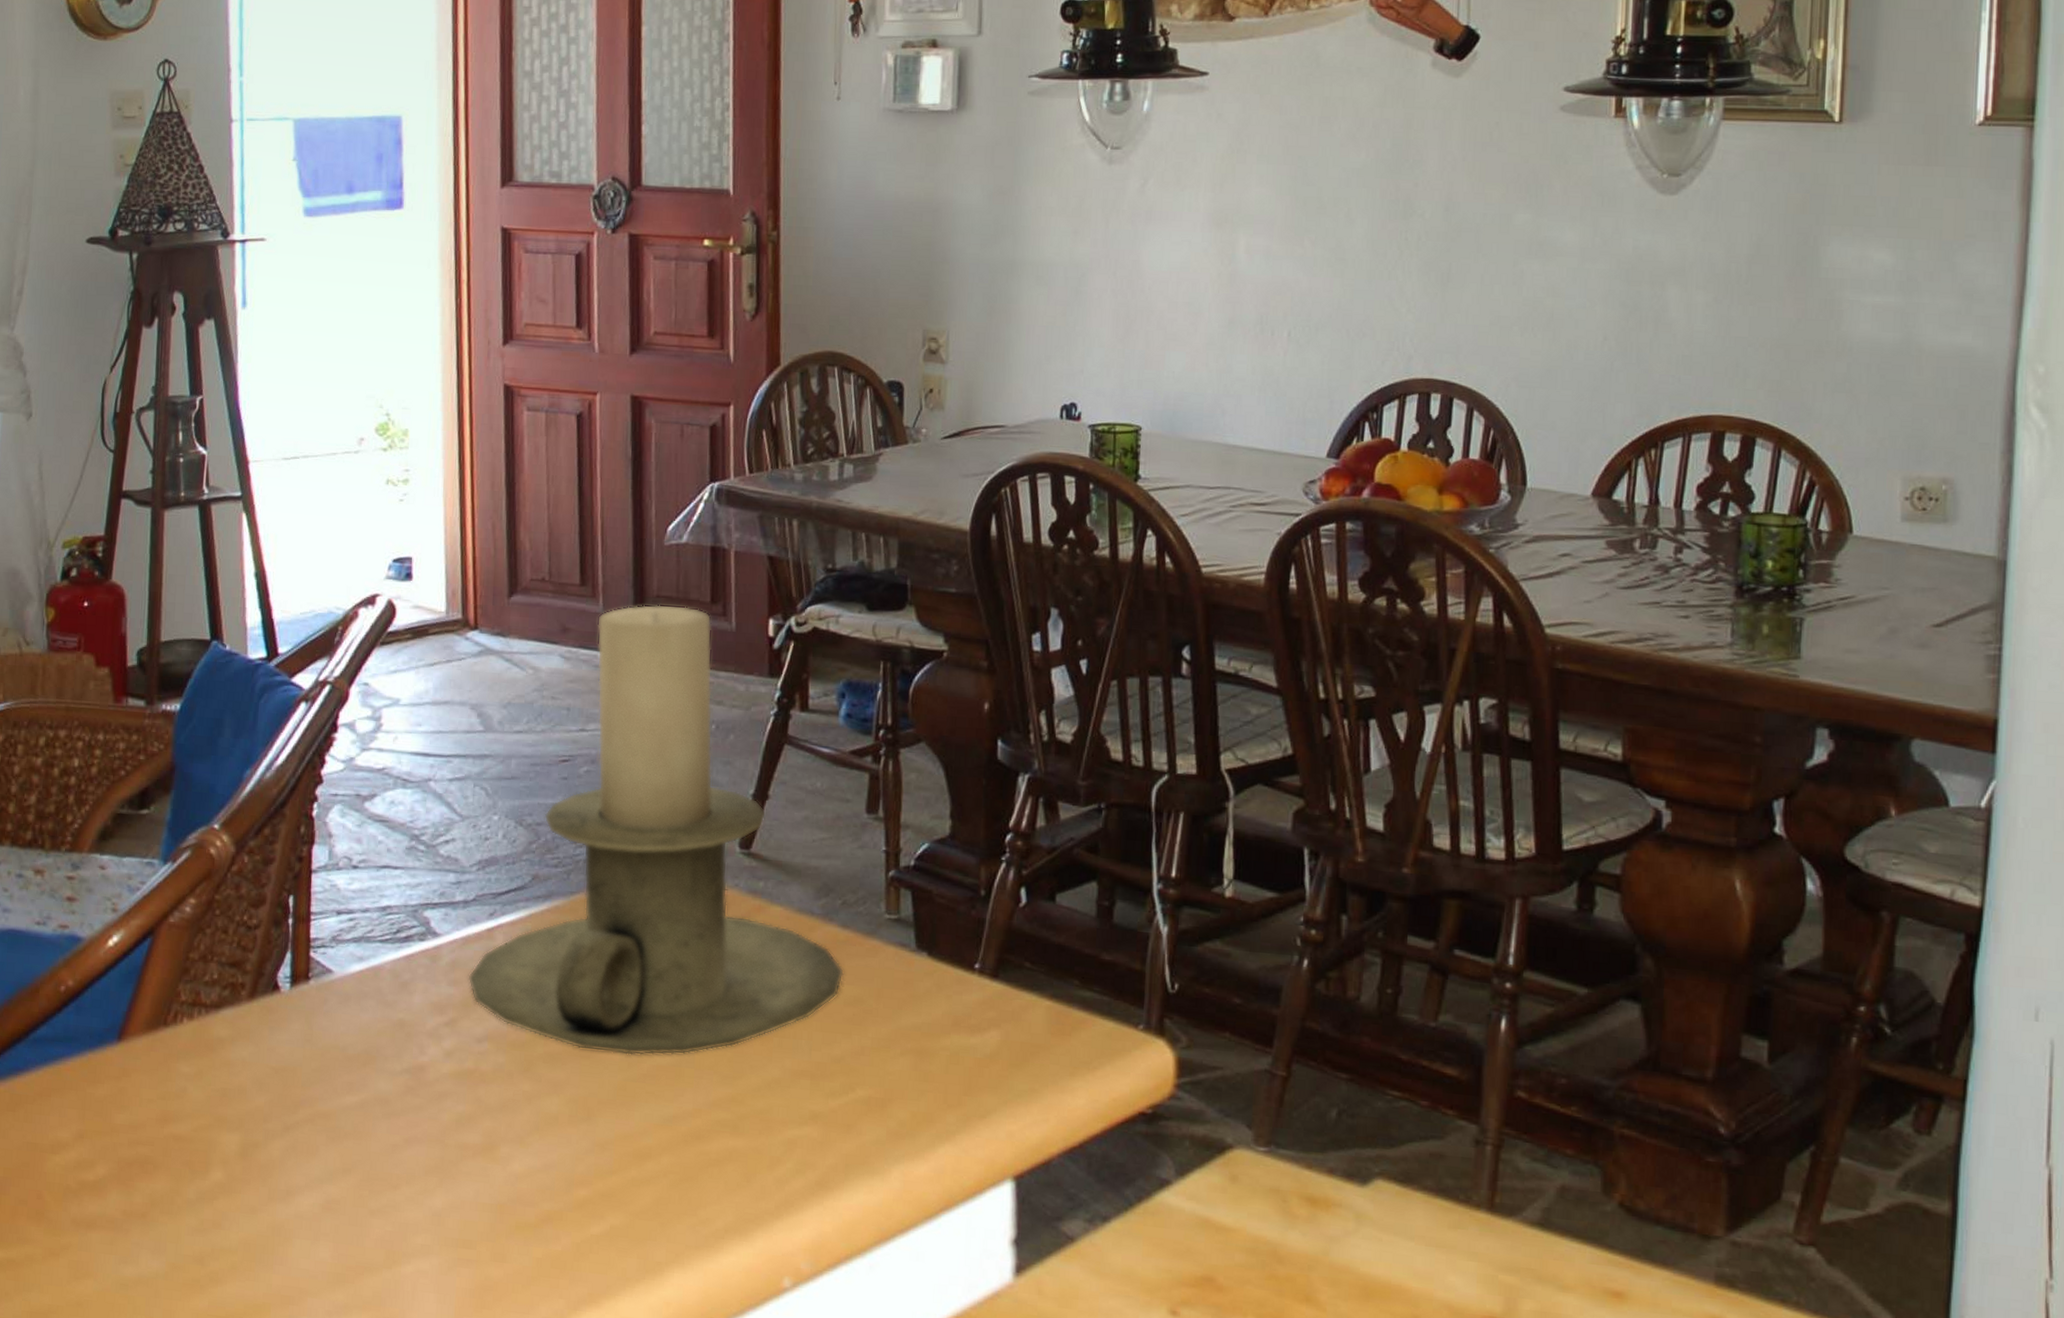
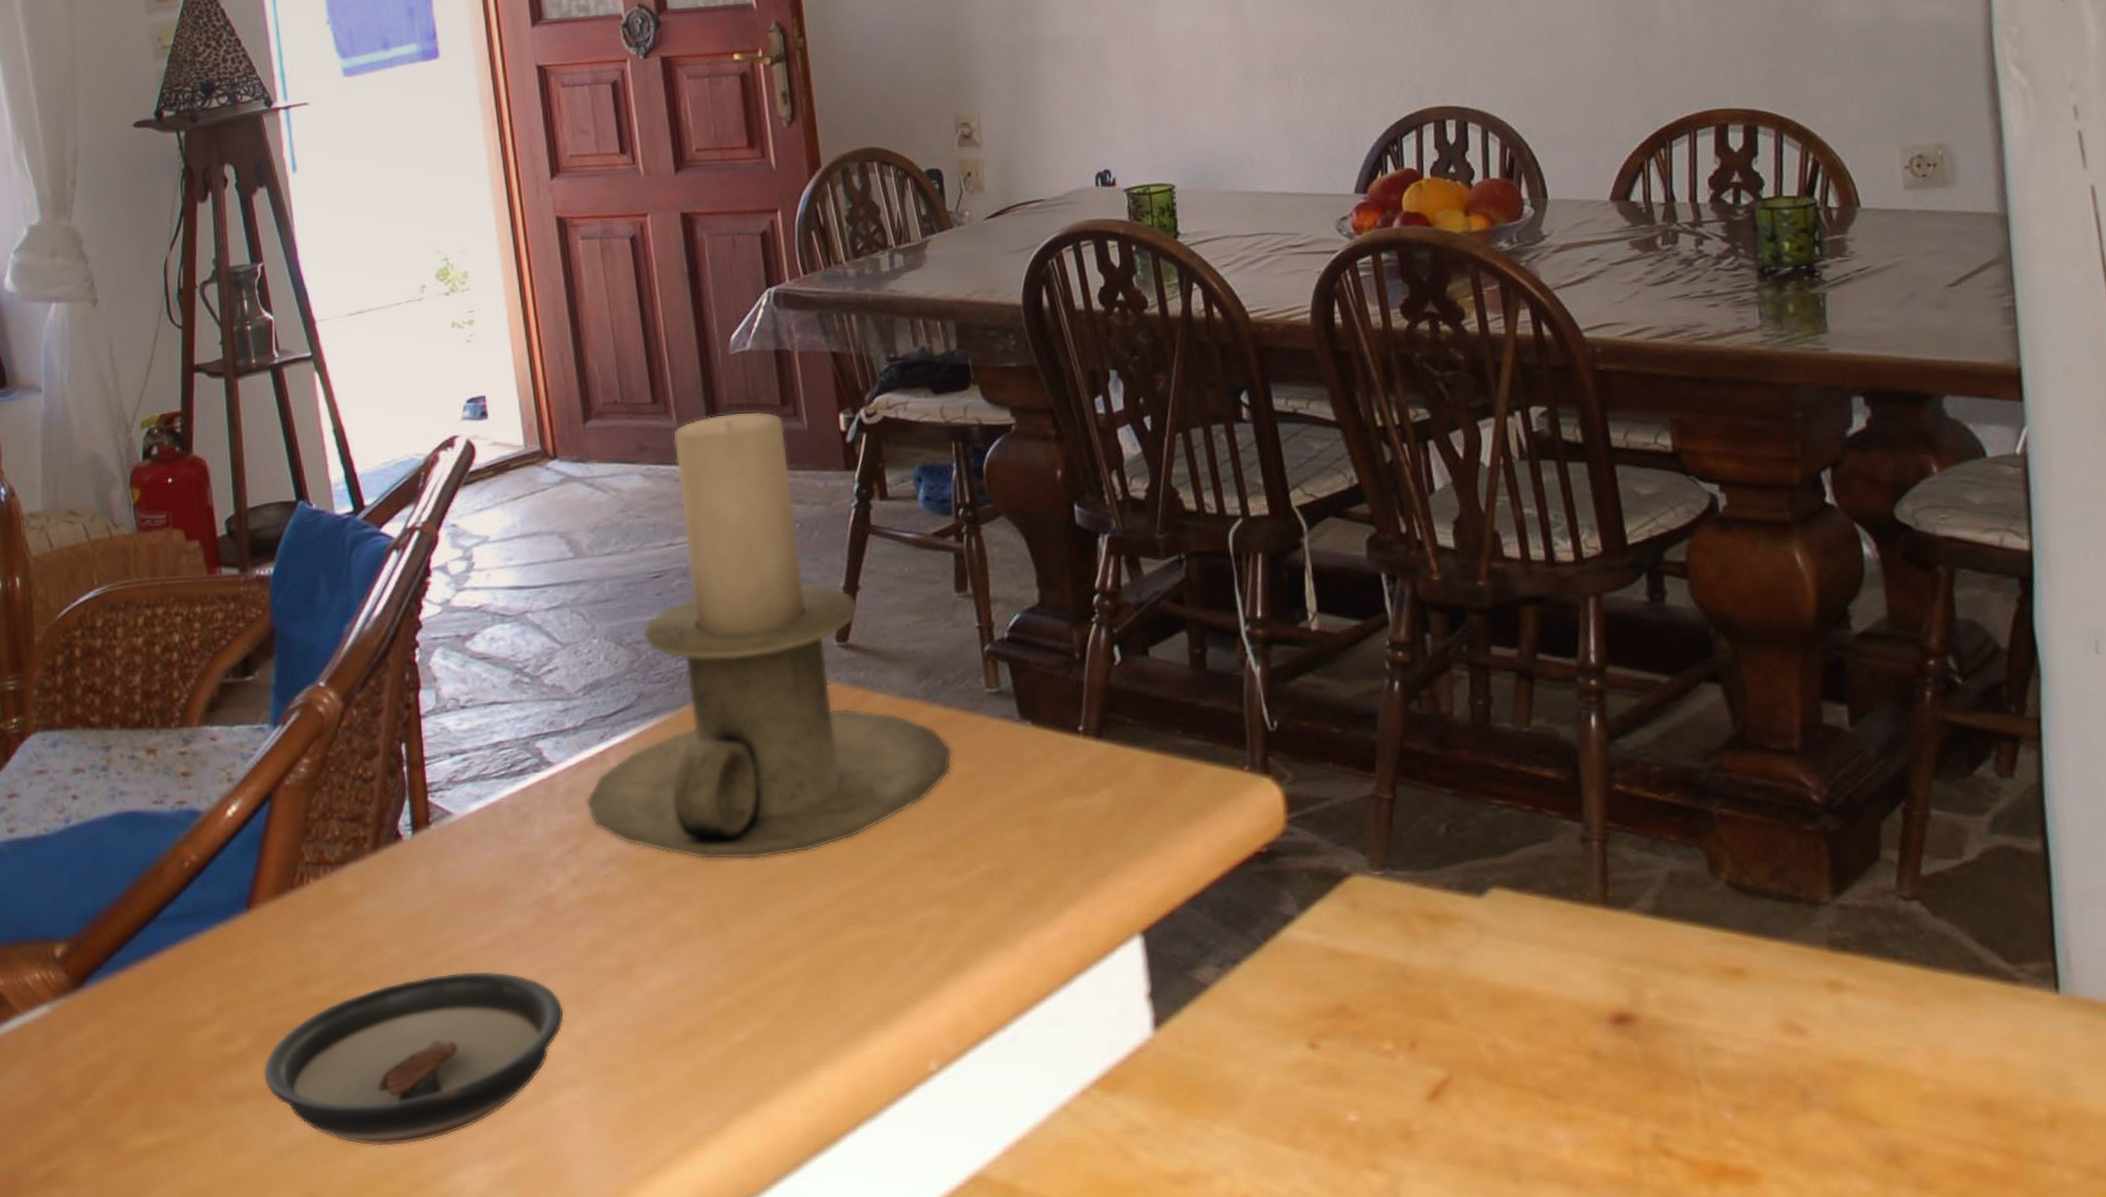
saucer: none [117,1129,422,1292] -> present [264,971,564,1146]

